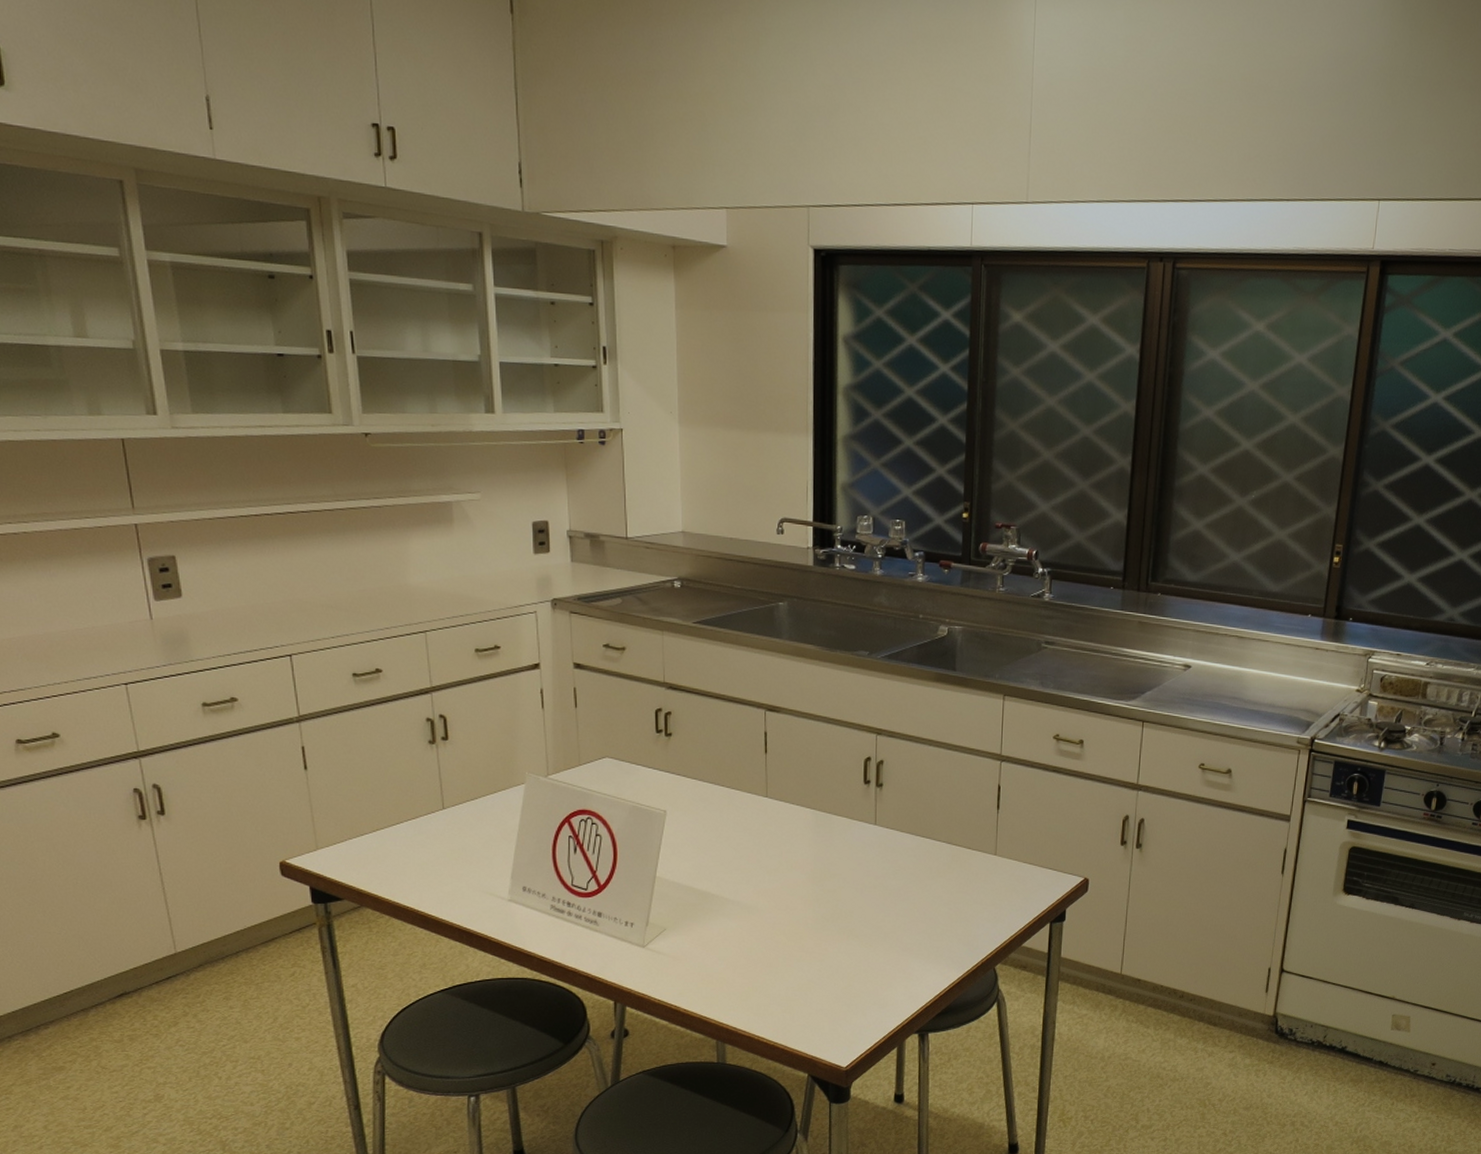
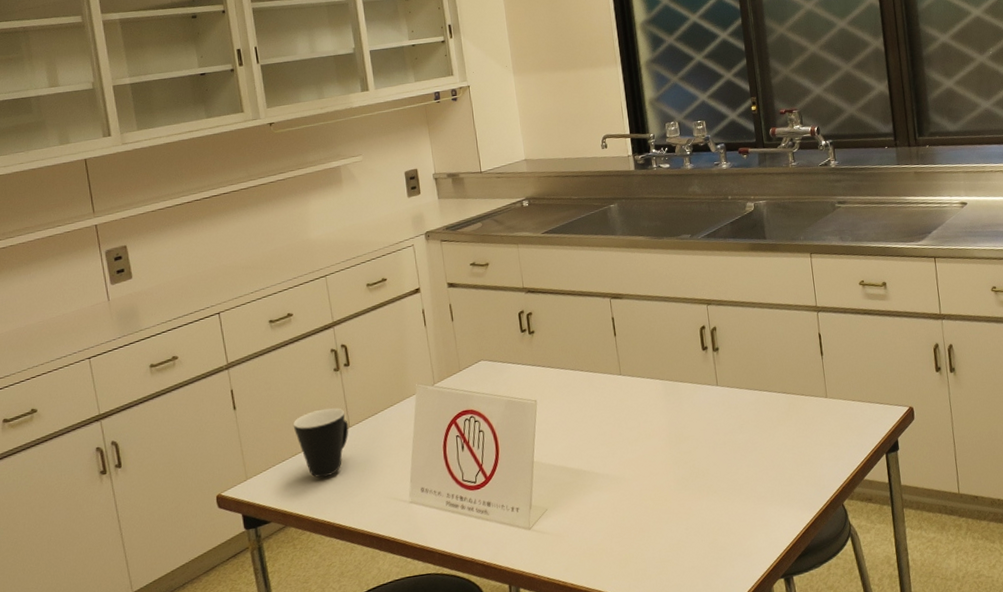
mug: none [375,784,443,860] -> present [293,407,349,478]

